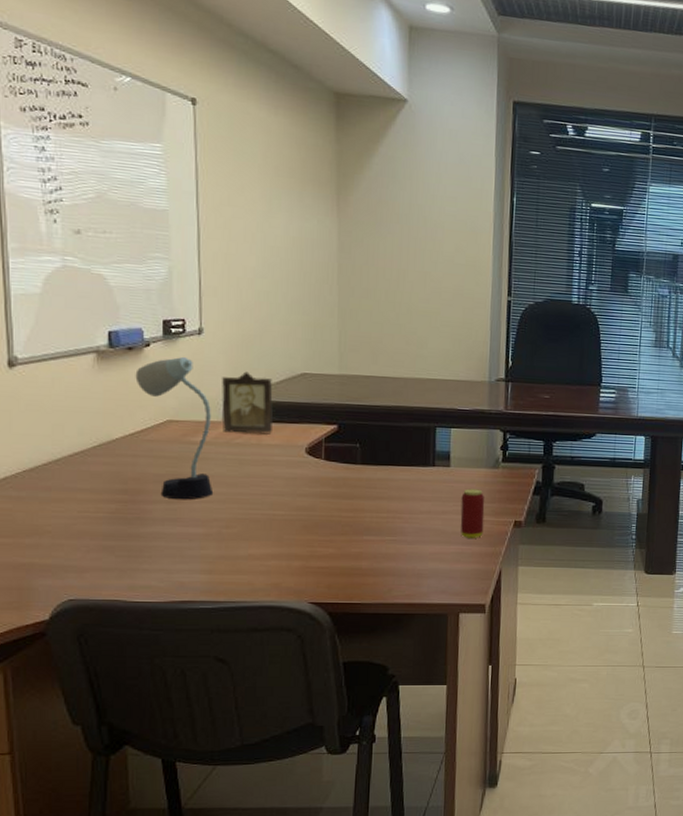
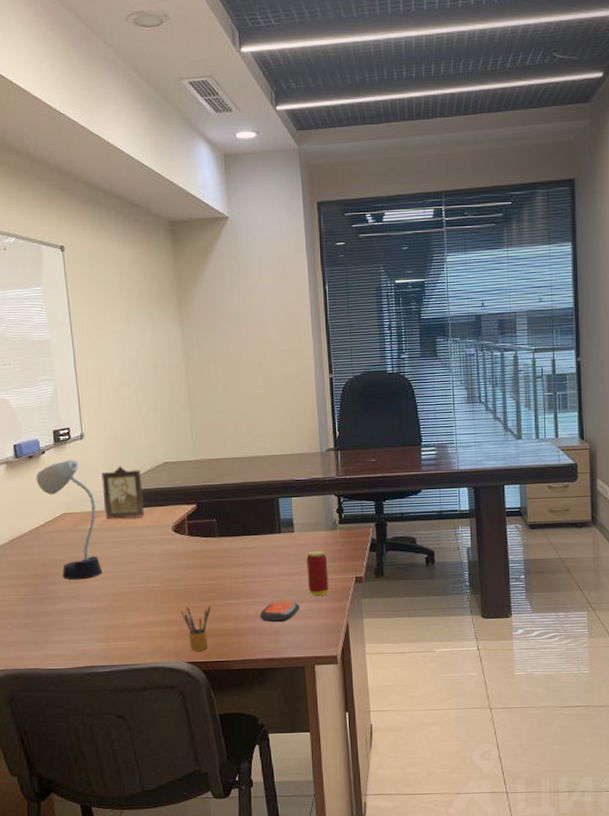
pencil box: none [306,539,345,591] -> present [180,605,211,651]
remote control: none [401,541,449,565] -> present [260,601,300,623]

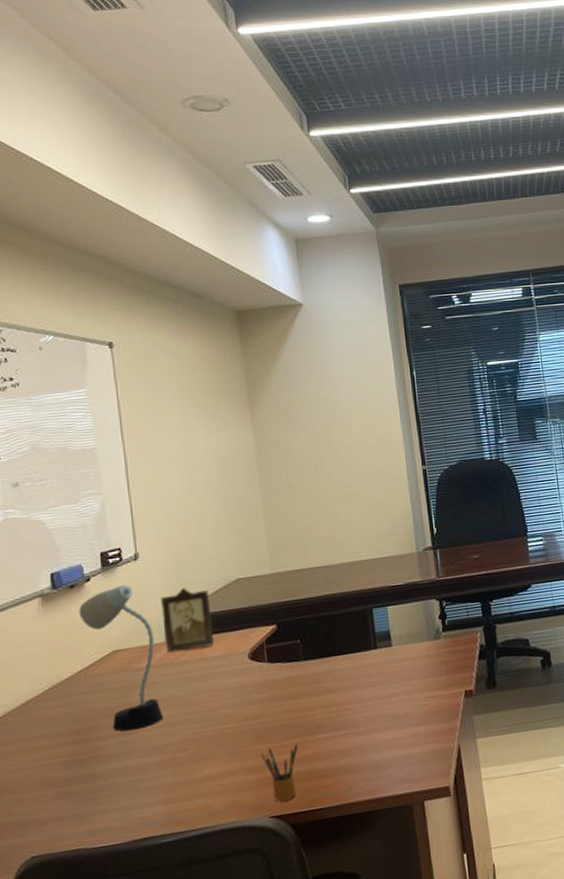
remote control: present [260,601,300,623] -> none [356,727,404,756]
beverage can: present [306,550,329,596] -> none [407,664,436,718]

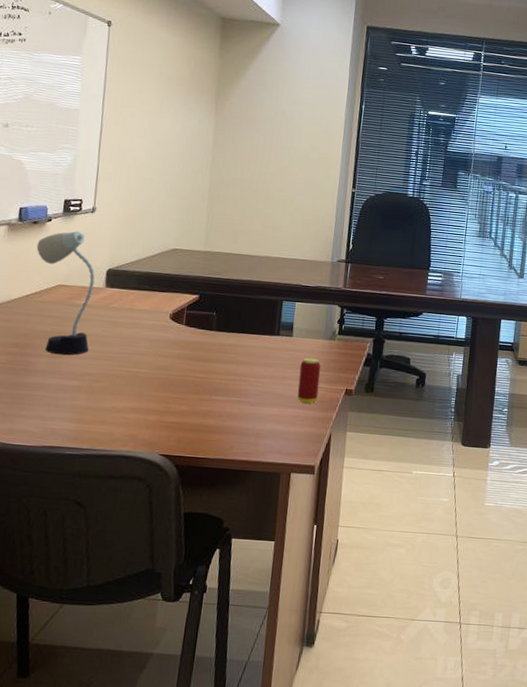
photo frame: present [161,588,214,653] -> none [102,245,148,300]
pencil box: present [260,742,299,802] -> none [162,396,196,445]
beverage can: none [407,664,436,718] -> present [297,357,321,404]

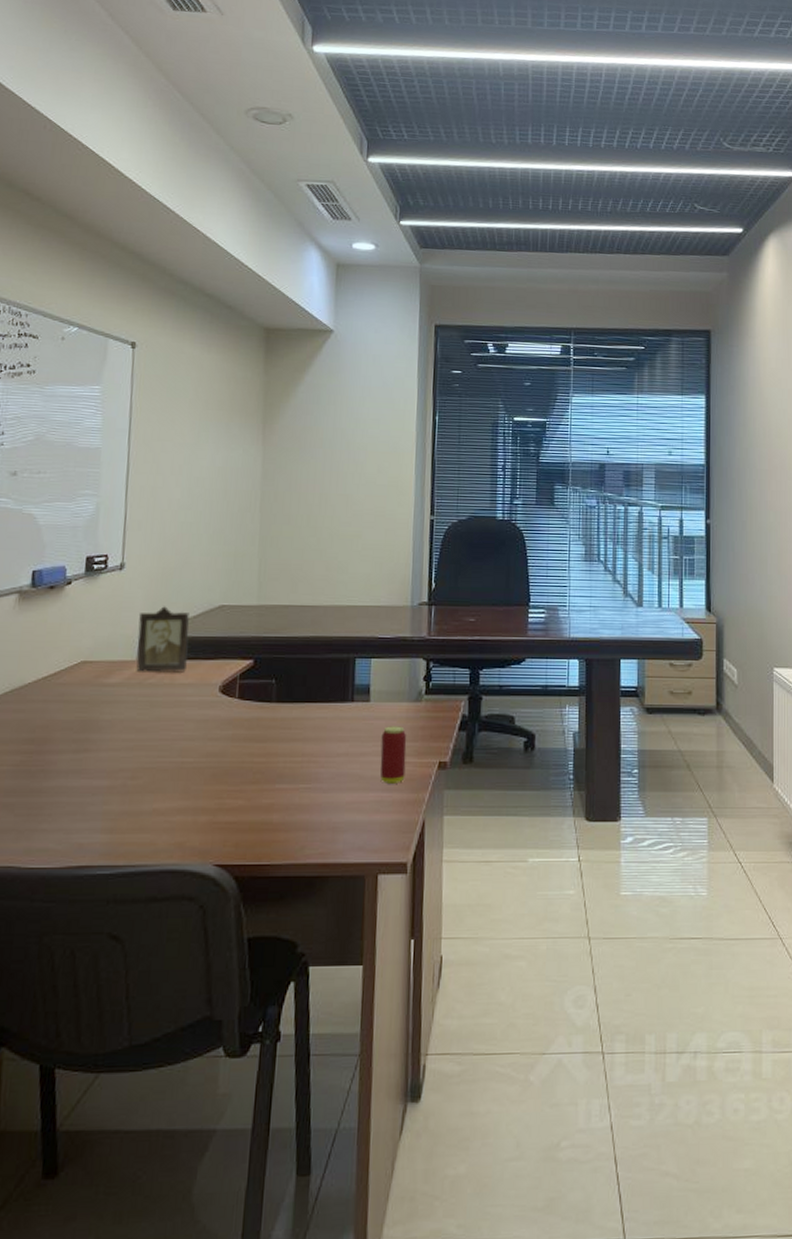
desk lamp: present [36,231,95,355] -> none [54,594,126,749]
photo frame: none [102,245,148,300] -> present [136,606,189,672]

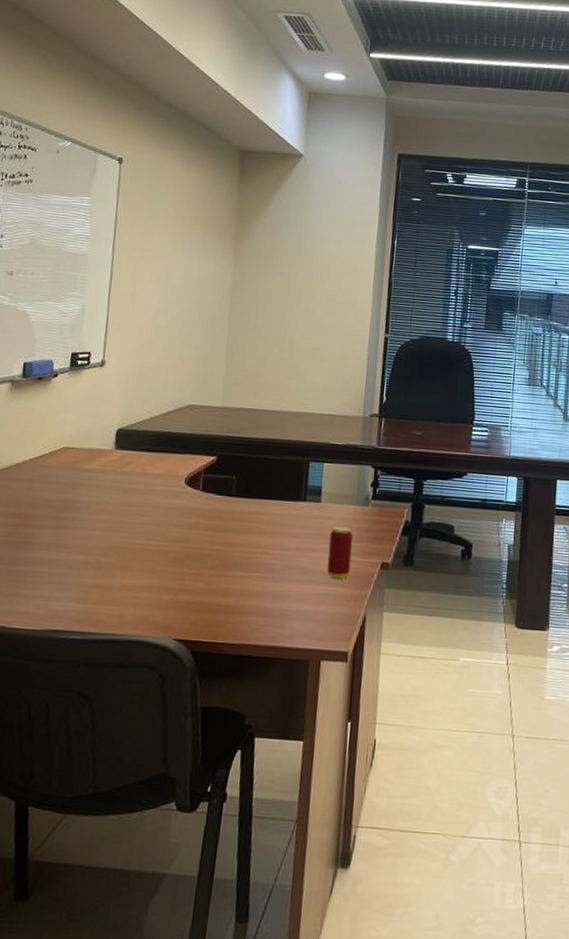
photo frame: present [136,606,189,672] -> none [112,402,161,463]

